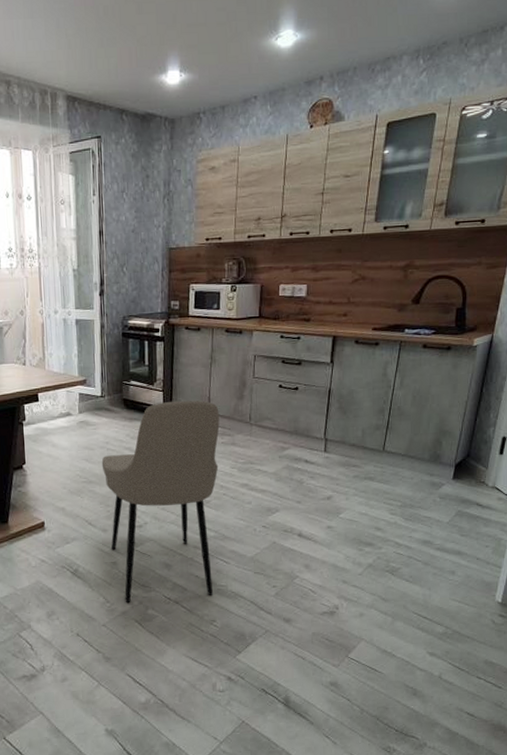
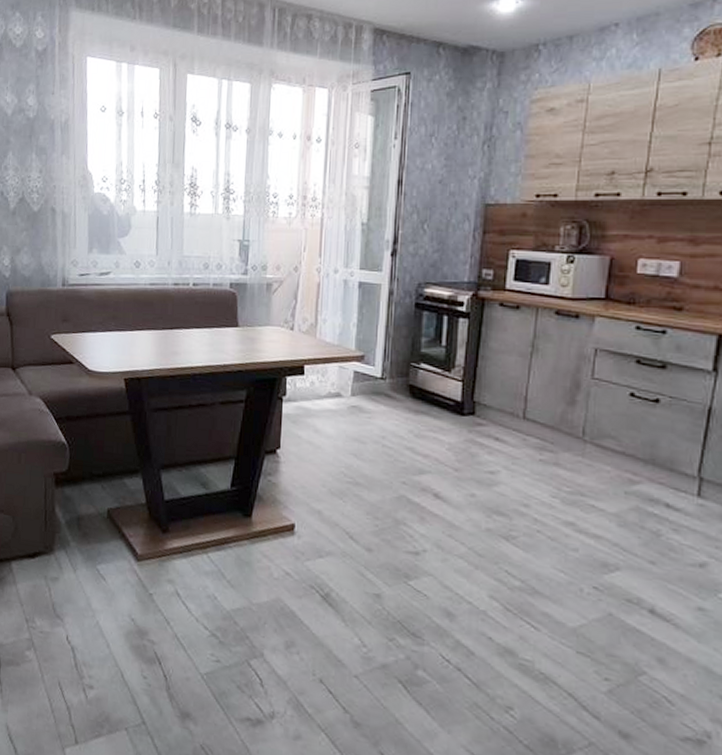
dining chair: present [101,400,220,603] -> none [373,395,539,670]

